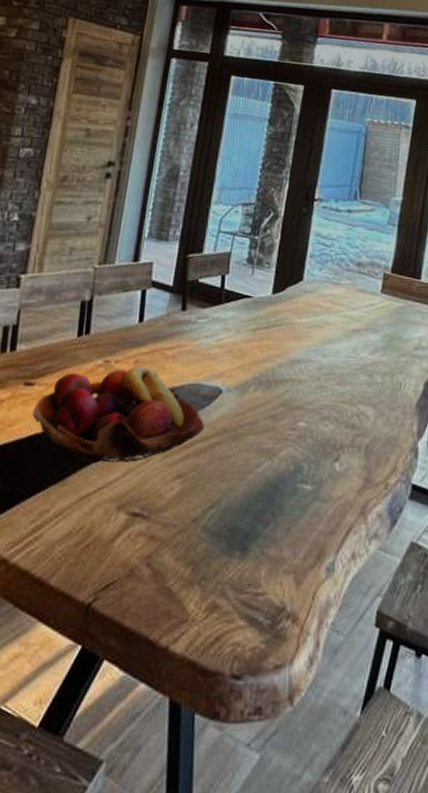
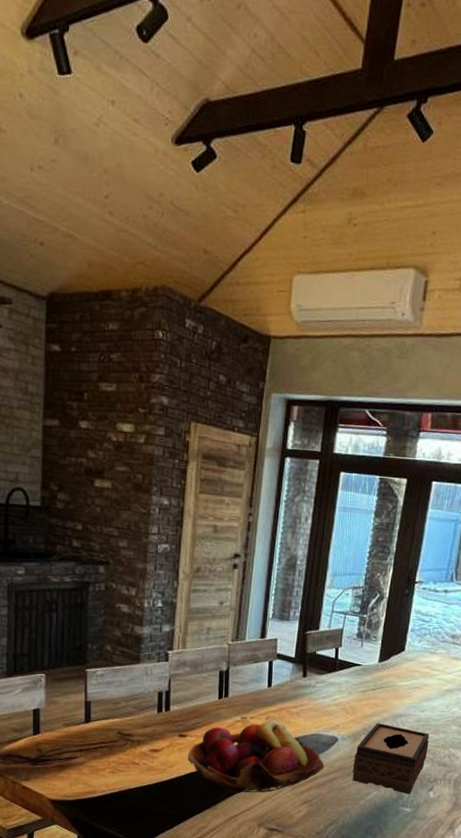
tissue box: none [239,371,334,466] -> present [352,723,430,795]

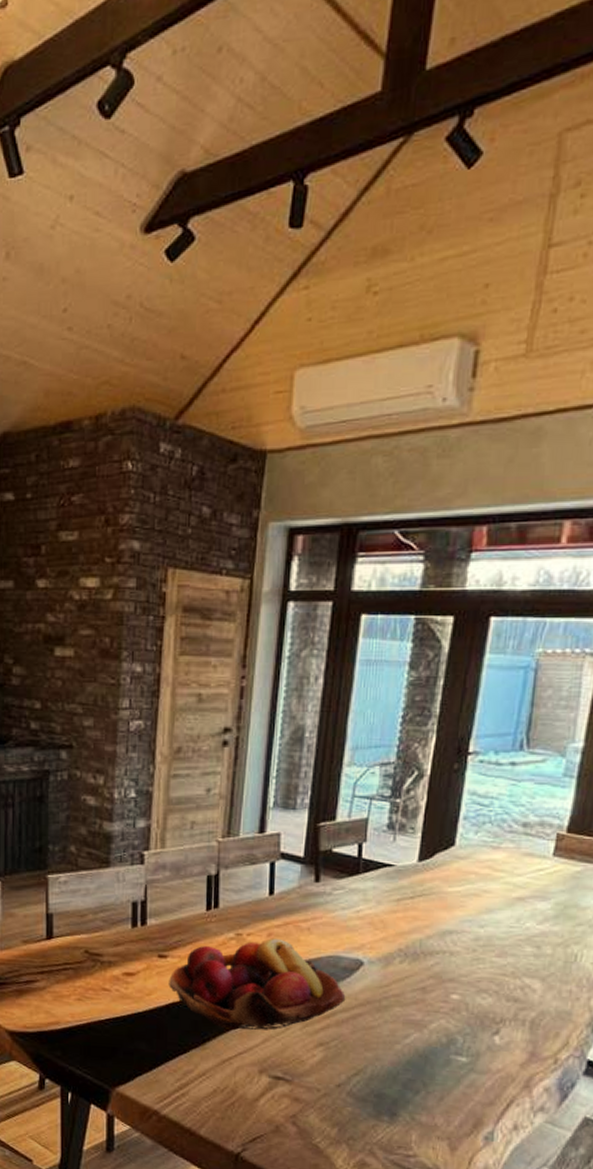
tissue box: present [352,723,430,795] -> none [383,942,493,1039]

